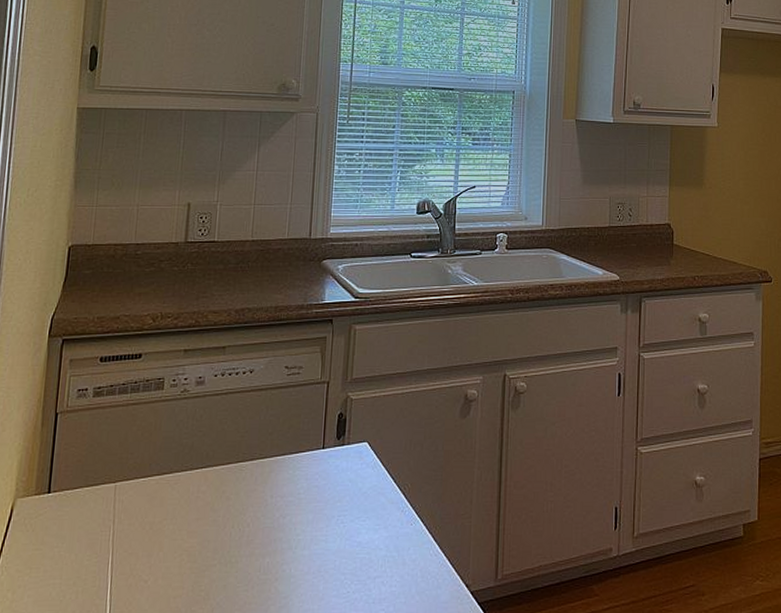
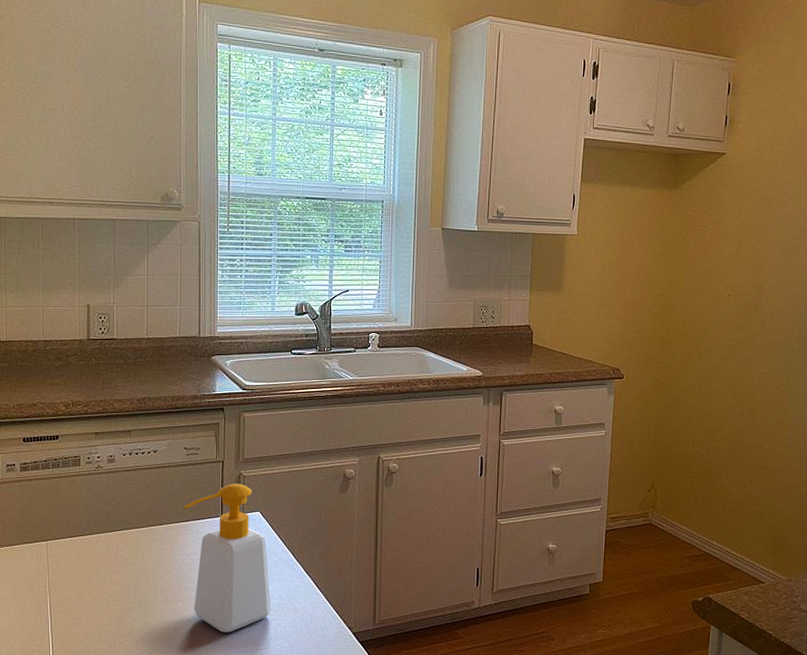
soap bottle: none [280,408,376,595] -> present [184,483,271,633]

